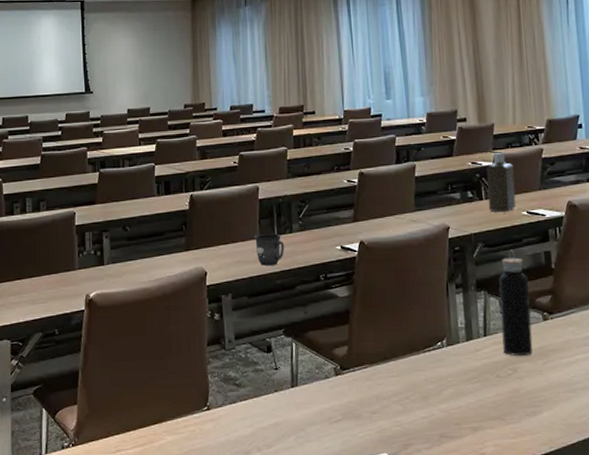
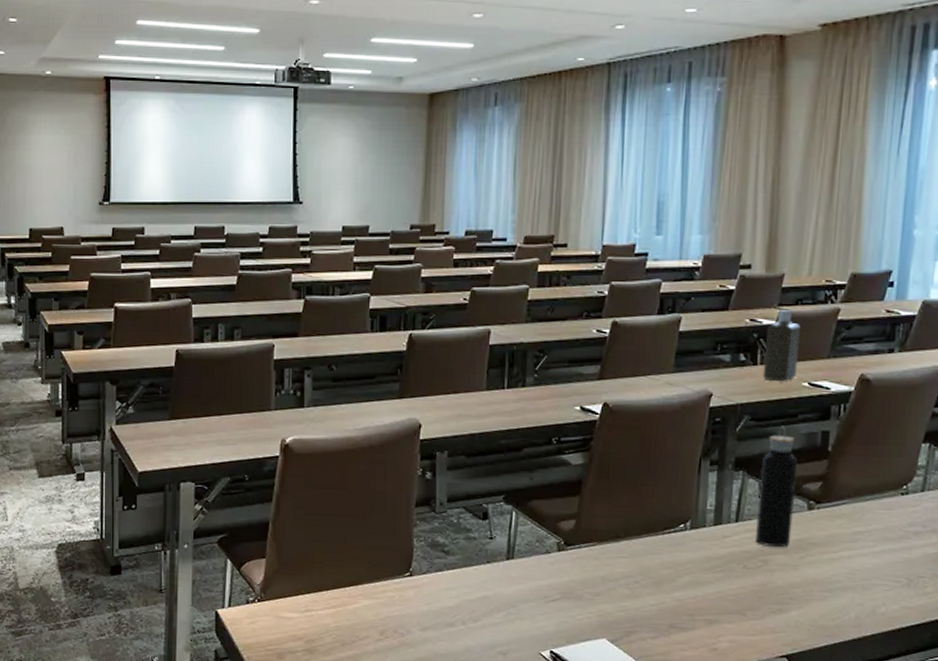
mug: present [254,234,284,266] -> none [479,386,514,423]

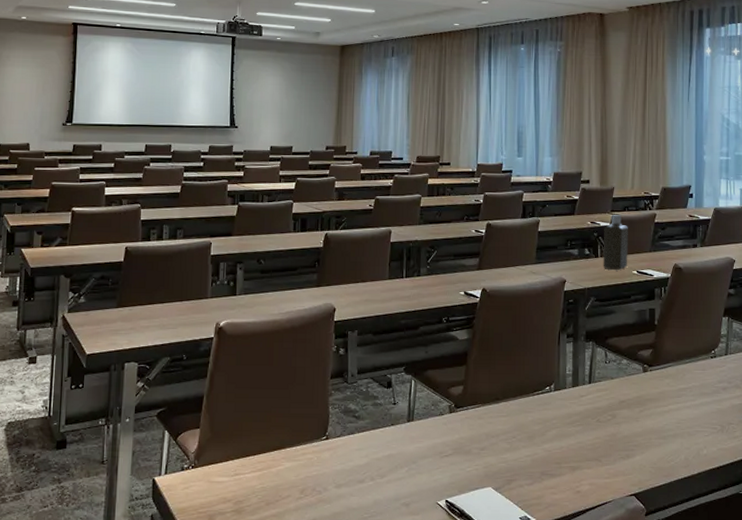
water bottle: present [756,425,798,547] -> none [605,305,633,403]

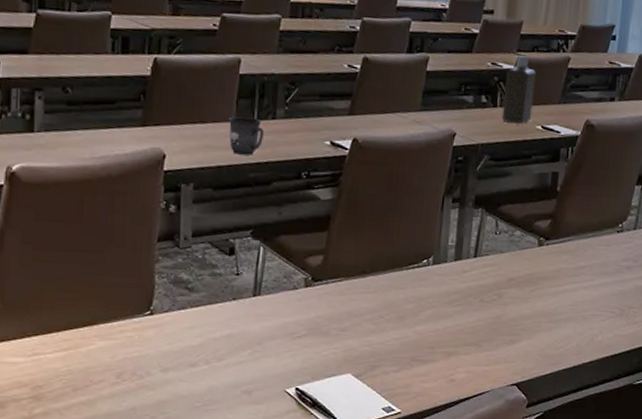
mug: none [383,276,411,306] -> present [228,116,264,155]

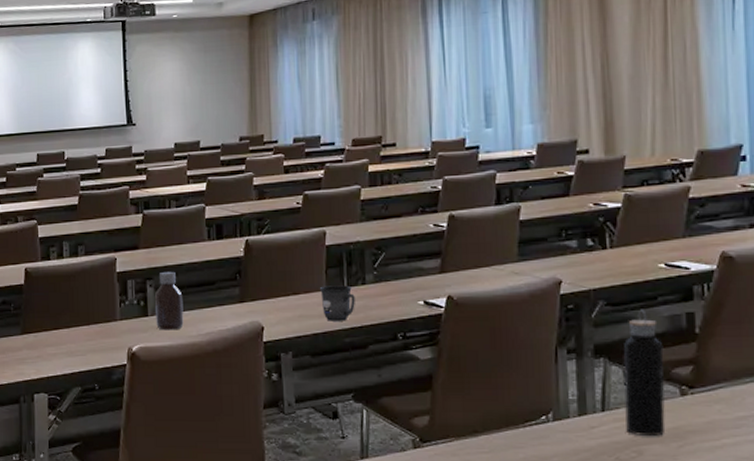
bottle: none [43,83,77,151] -> present [154,271,184,330]
water bottle: none [492,166,531,281] -> present [623,309,666,436]
bottle: present [501,55,536,125] -> none [613,192,651,265]

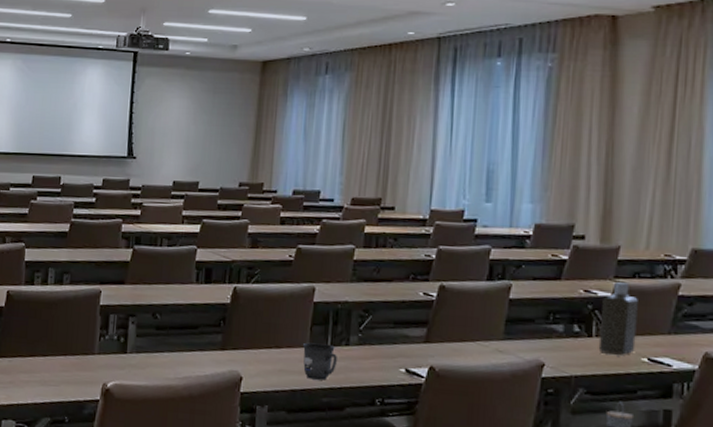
bottle: present [154,271,184,330] -> none [134,310,164,371]
bottle: none [613,192,651,265] -> present [598,282,638,356]

